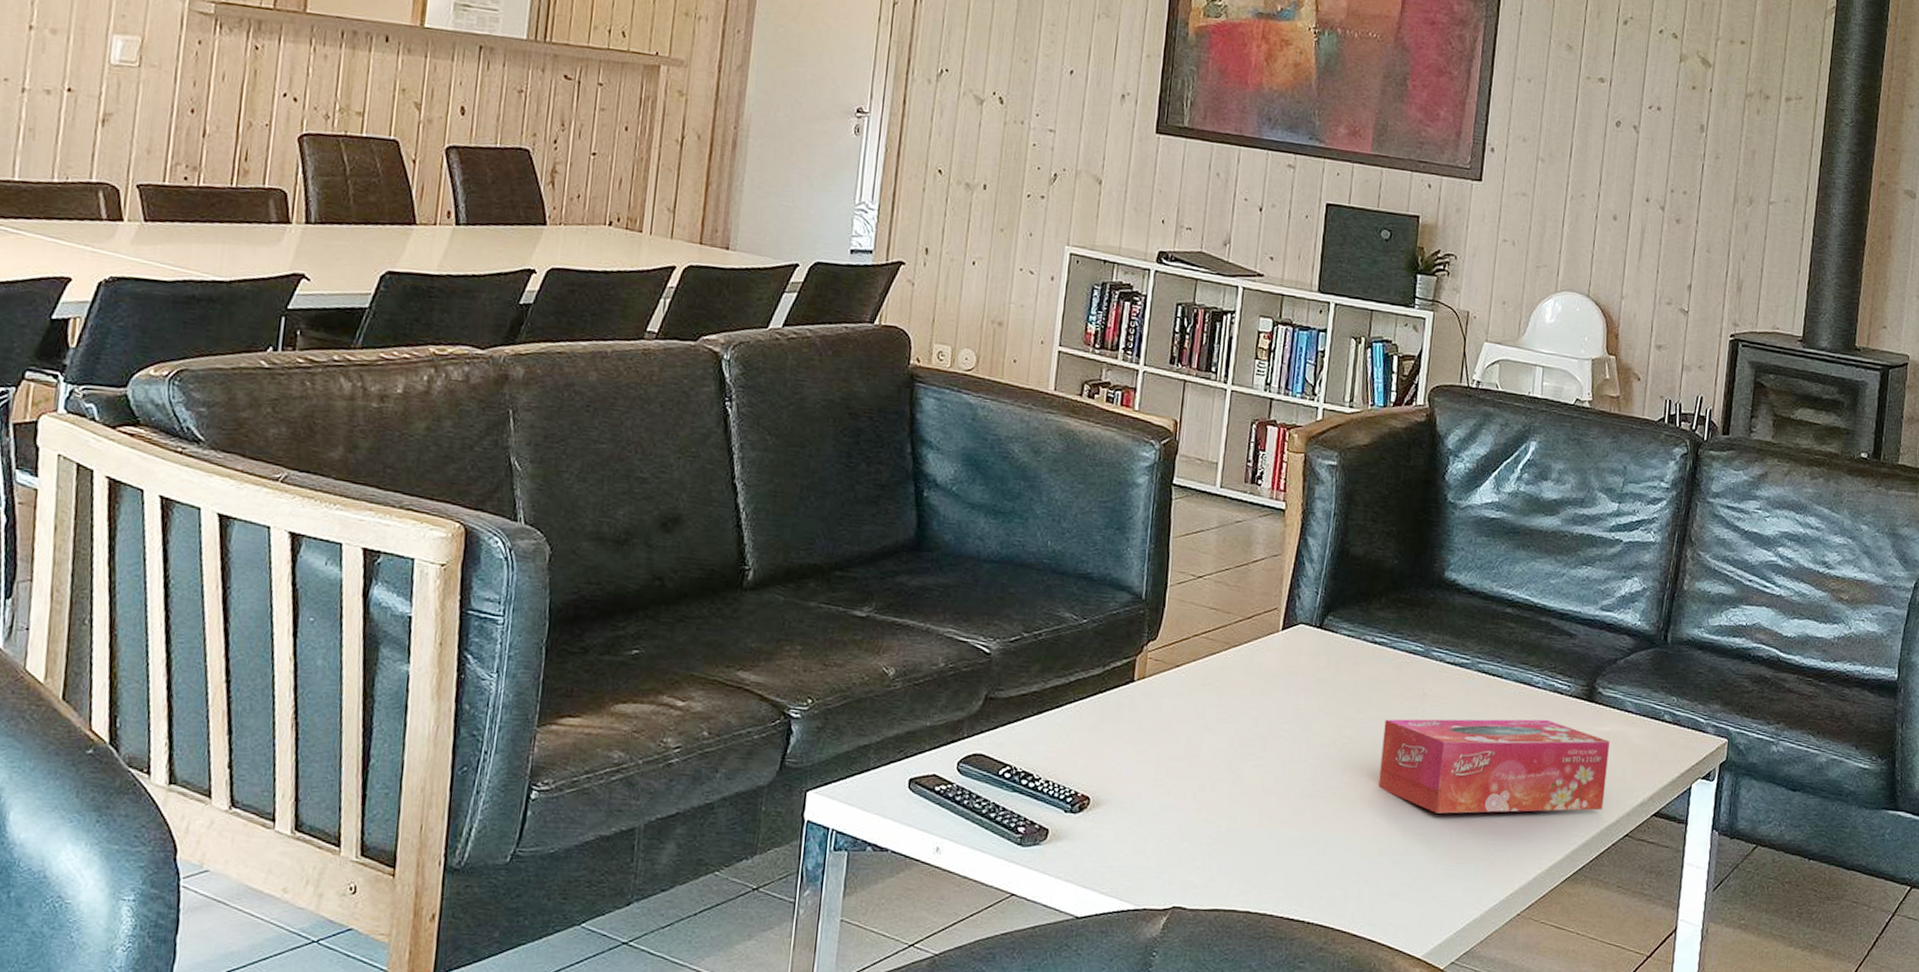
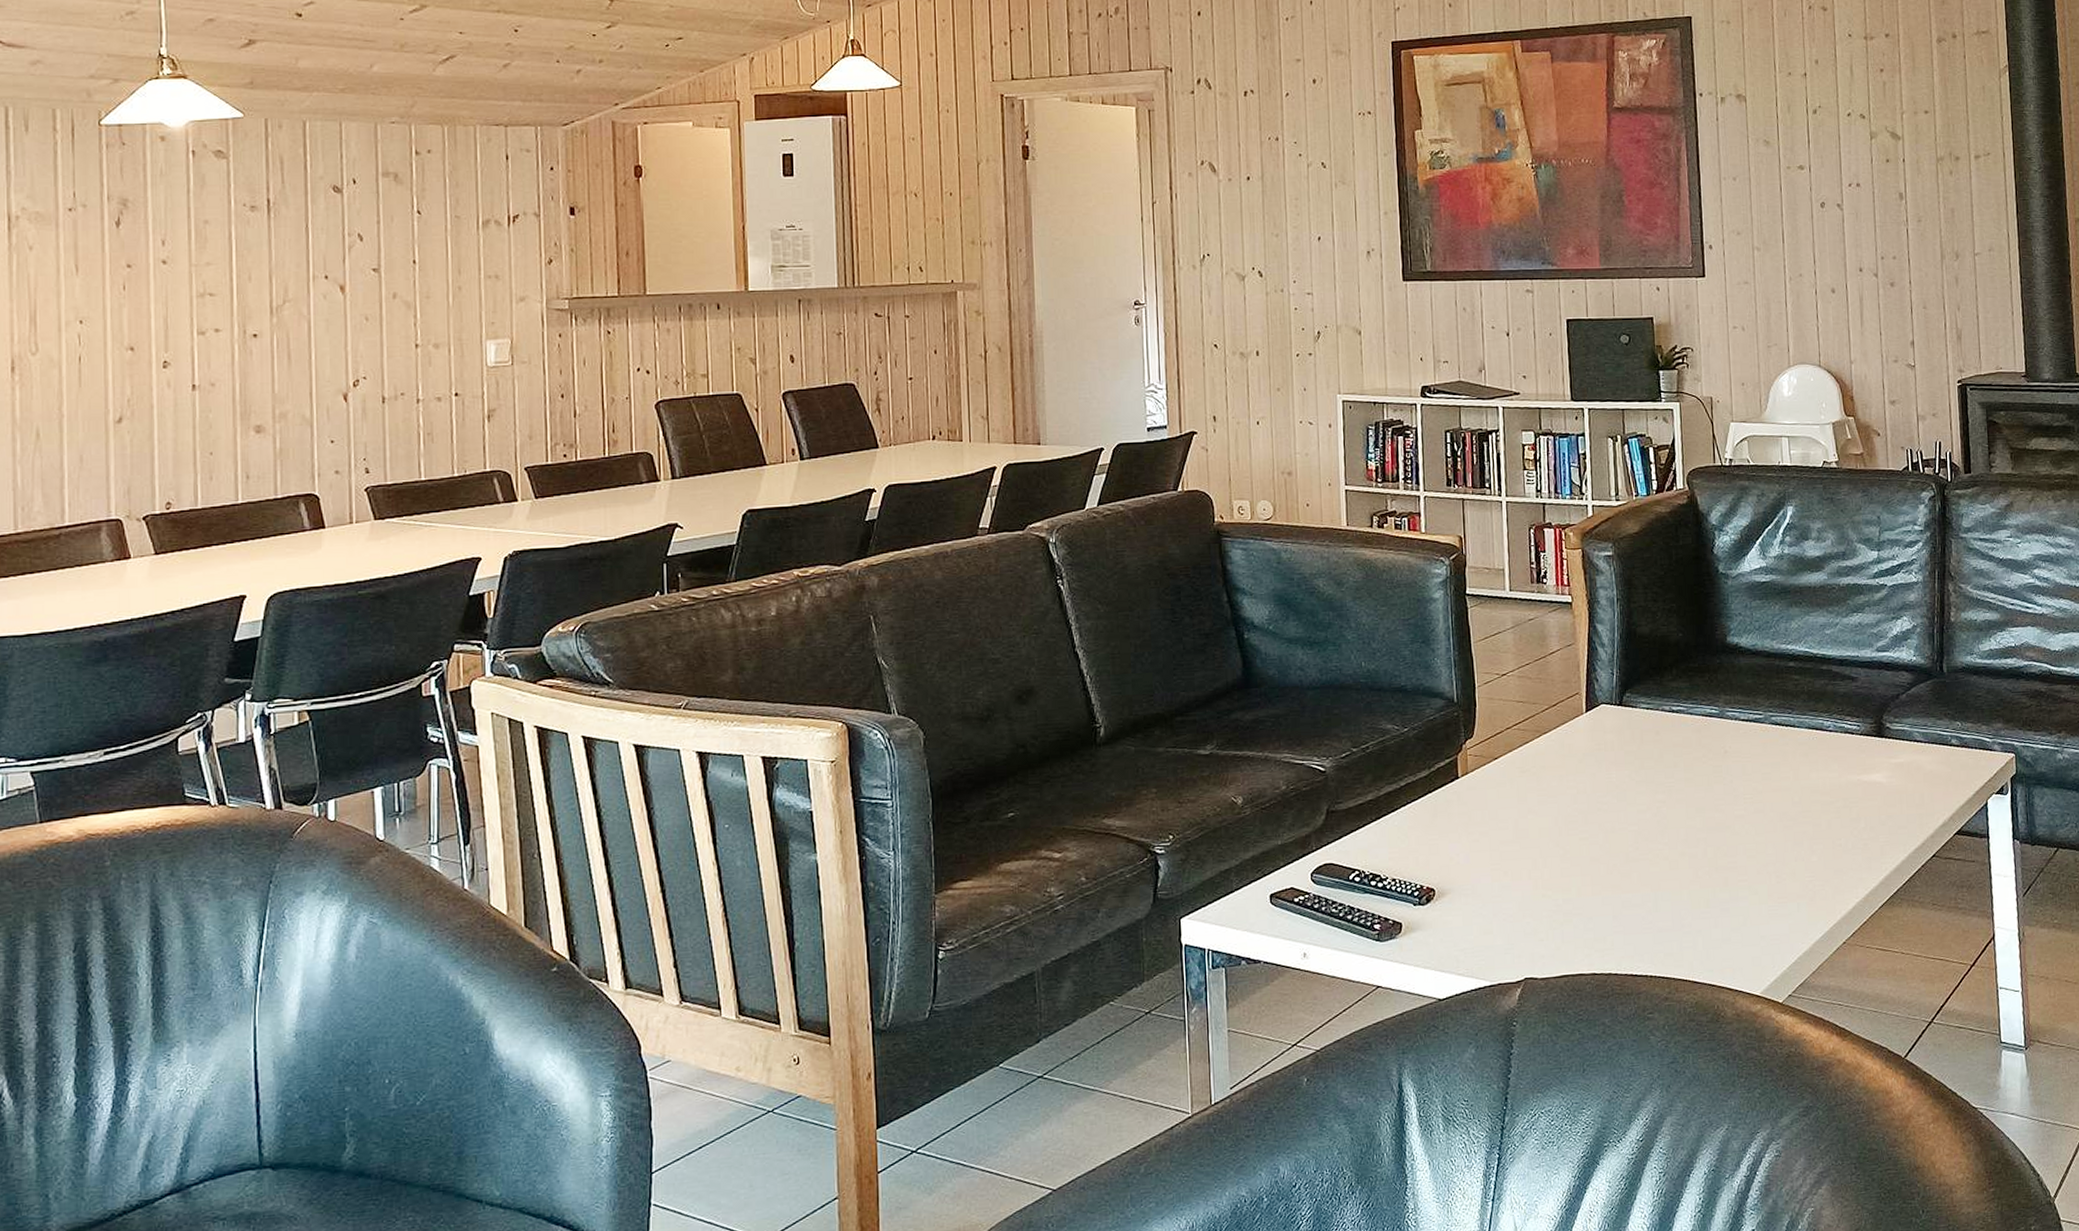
tissue box: present [1378,719,1610,814] -> none [1693,759,1908,860]

